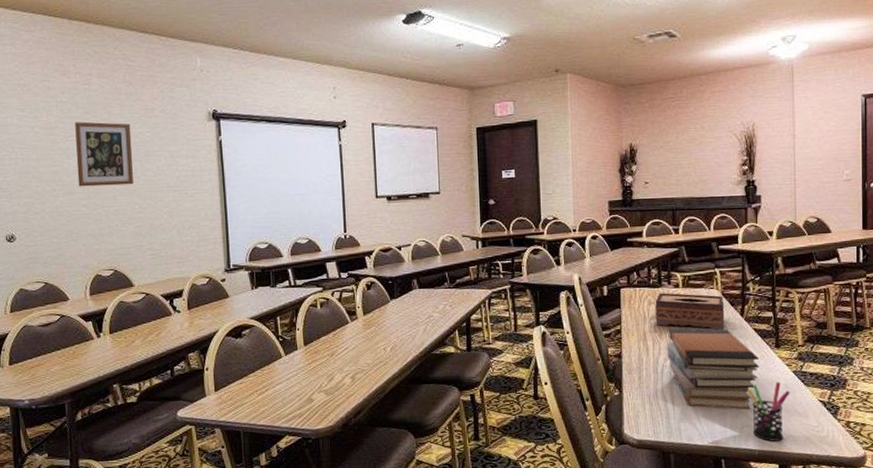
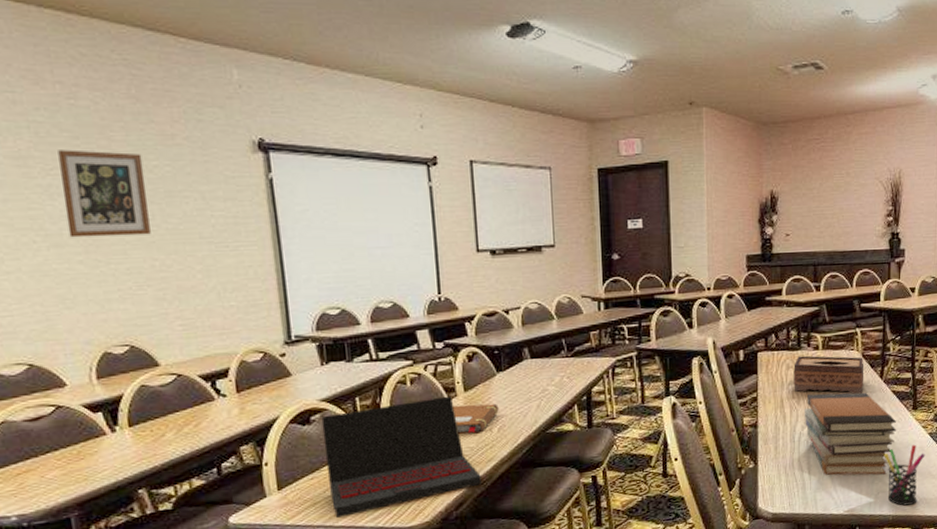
laptop: none [250,318,376,419] -> present [321,396,482,519]
notebook: none [354,326,392,352] -> present [453,403,499,435]

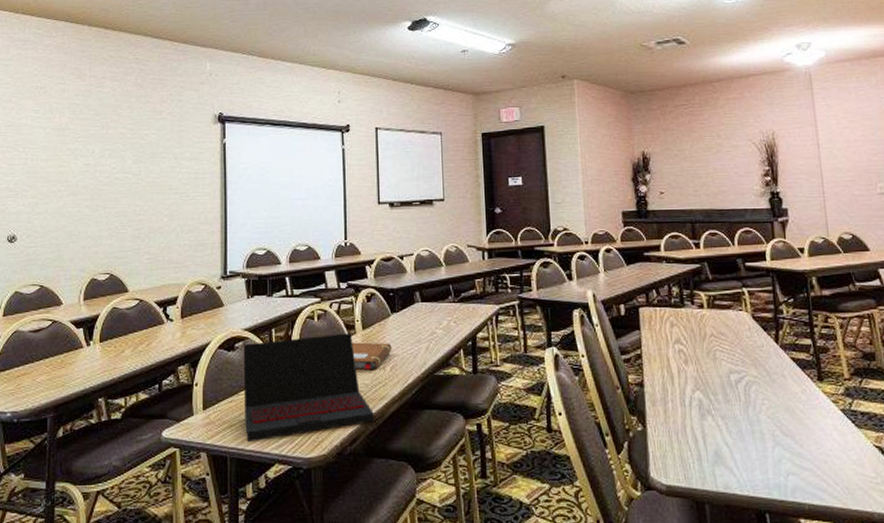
wall art: present [58,149,151,238] -> none [83,123,138,188]
tissue box: present [793,355,865,394] -> none [678,314,758,358]
book stack: present [804,392,897,475] -> none [692,355,802,453]
pen holder: present [883,444,925,506] -> none [789,421,840,494]

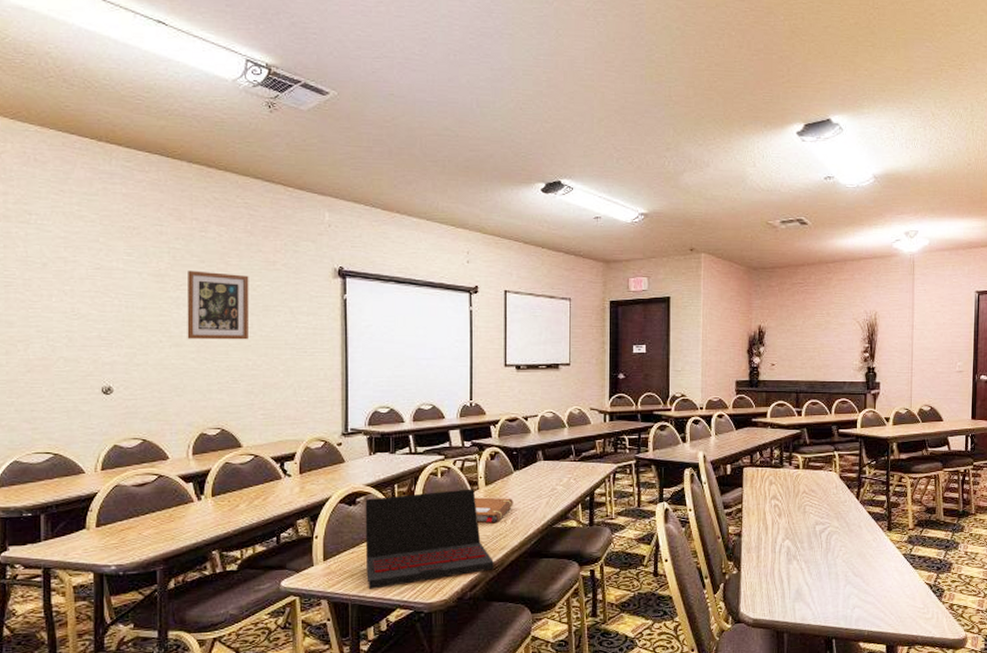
wall art: none [83,123,138,188] -> present [187,270,250,340]

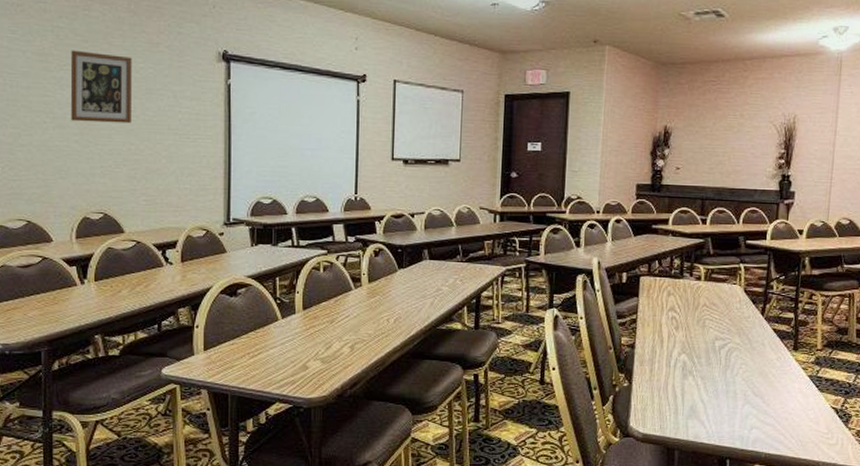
laptop: present [365,488,494,590] -> none [245,285,375,383]
notebook: present [475,497,513,524] -> none [357,294,397,322]

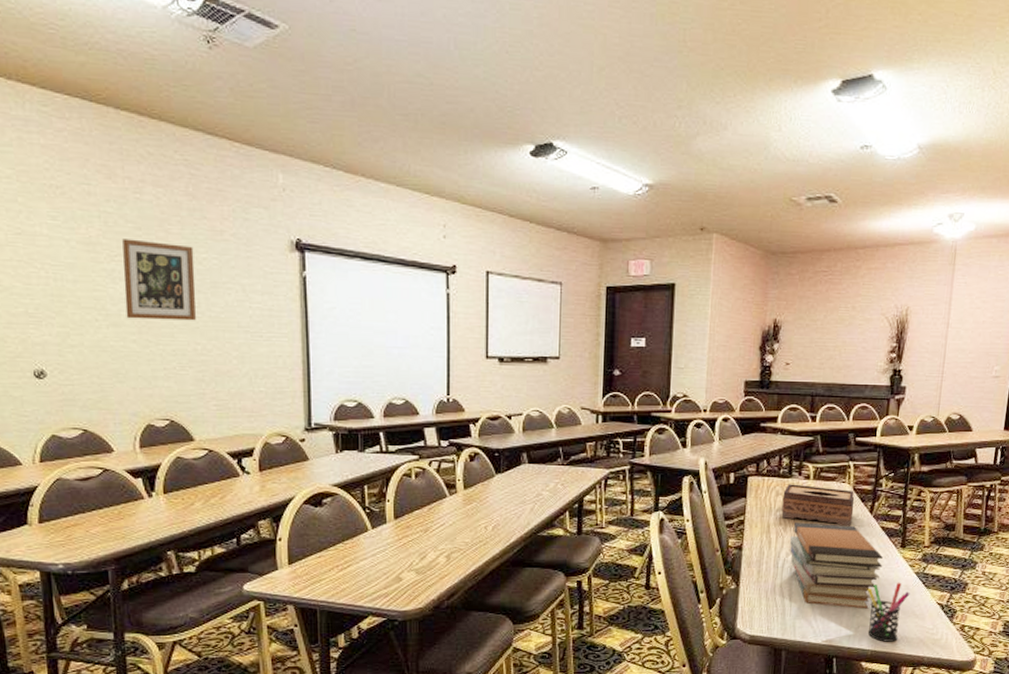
tissue box: none [673,284,746,328] -> present [781,484,855,526]
book stack: none [681,322,776,411] -> present [789,522,884,609]
pen holder: none [760,385,804,445] -> present [867,582,910,642]

